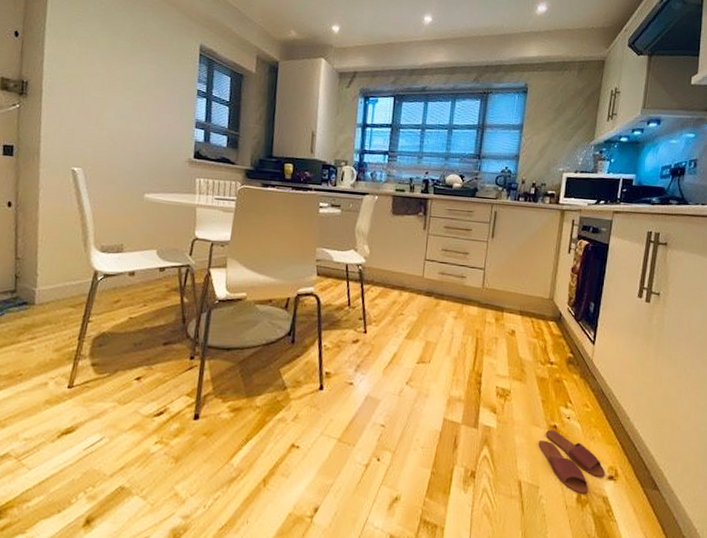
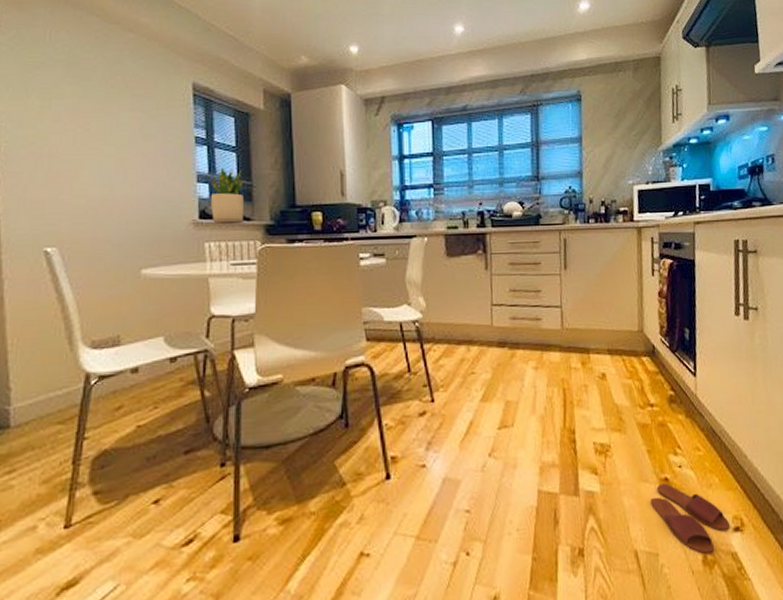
planter: none [204,117,232,167] -> present [210,167,245,225]

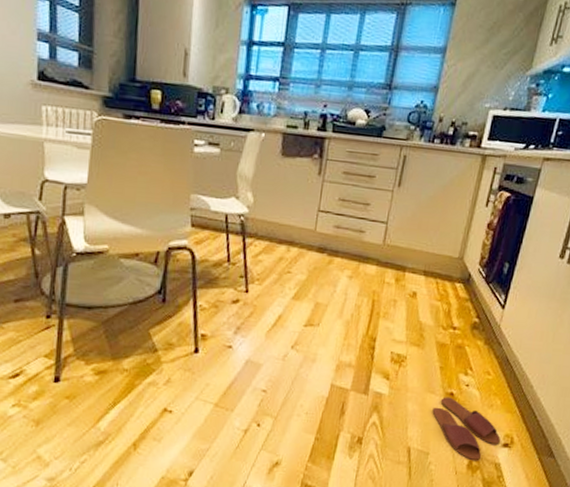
planter: present [210,167,245,225] -> none [50,27,85,92]

